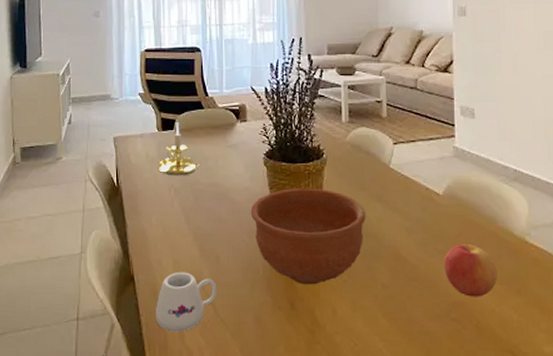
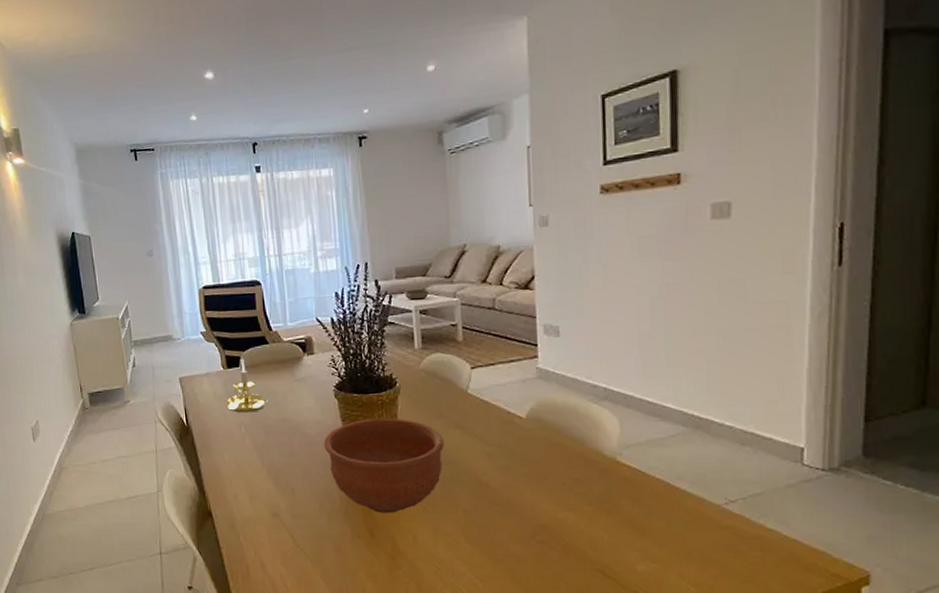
mug: present [155,271,218,332] -> none [235,505,296,562]
apple: present [444,243,498,297] -> none [528,465,587,519]

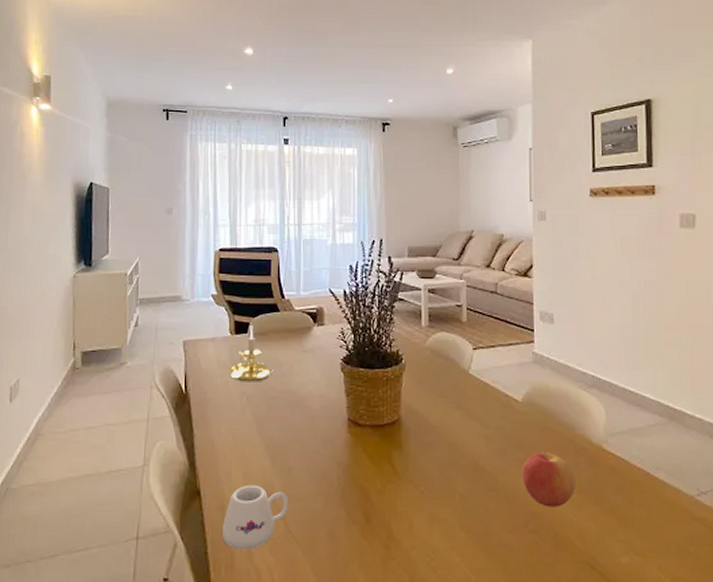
mug: none [235,505,296,562] -> present [221,484,290,550]
bowl: present [323,417,445,513] -> none [325,394,446,497]
apple: none [528,465,587,519] -> present [522,451,576,507]

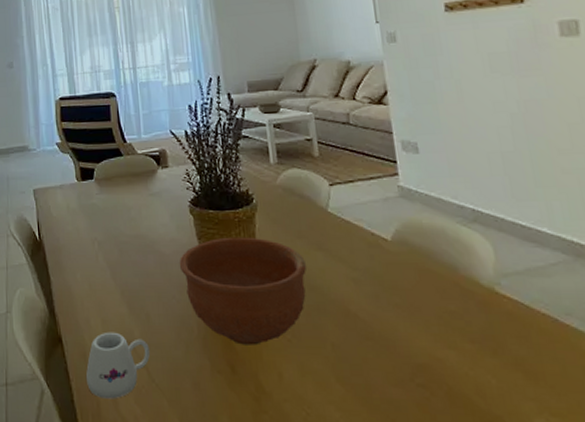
candle holder: present [229,326,273,382] -> none [79,171,122,228]
bowl: none [325,394,446,497] -> present [179,237,307,345]
apple: present [522,451,576,507] -> none [400,295,468,359]

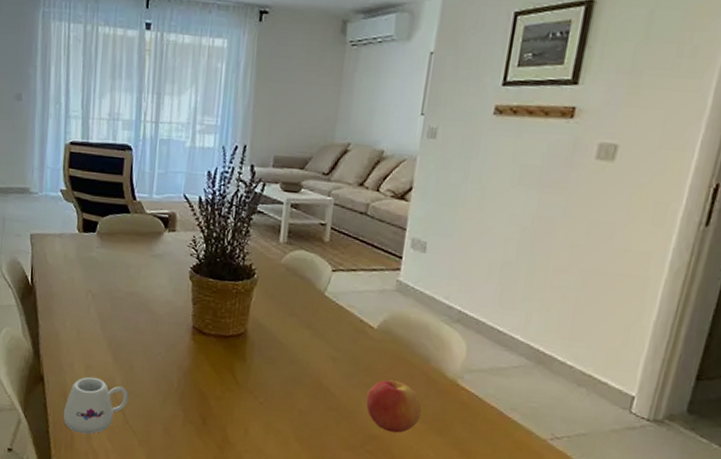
bowl: present [179,237,307,345] -> none [169,305,293,404]
apple: none [400,295,468,359] -> present [366,379,422,433]

